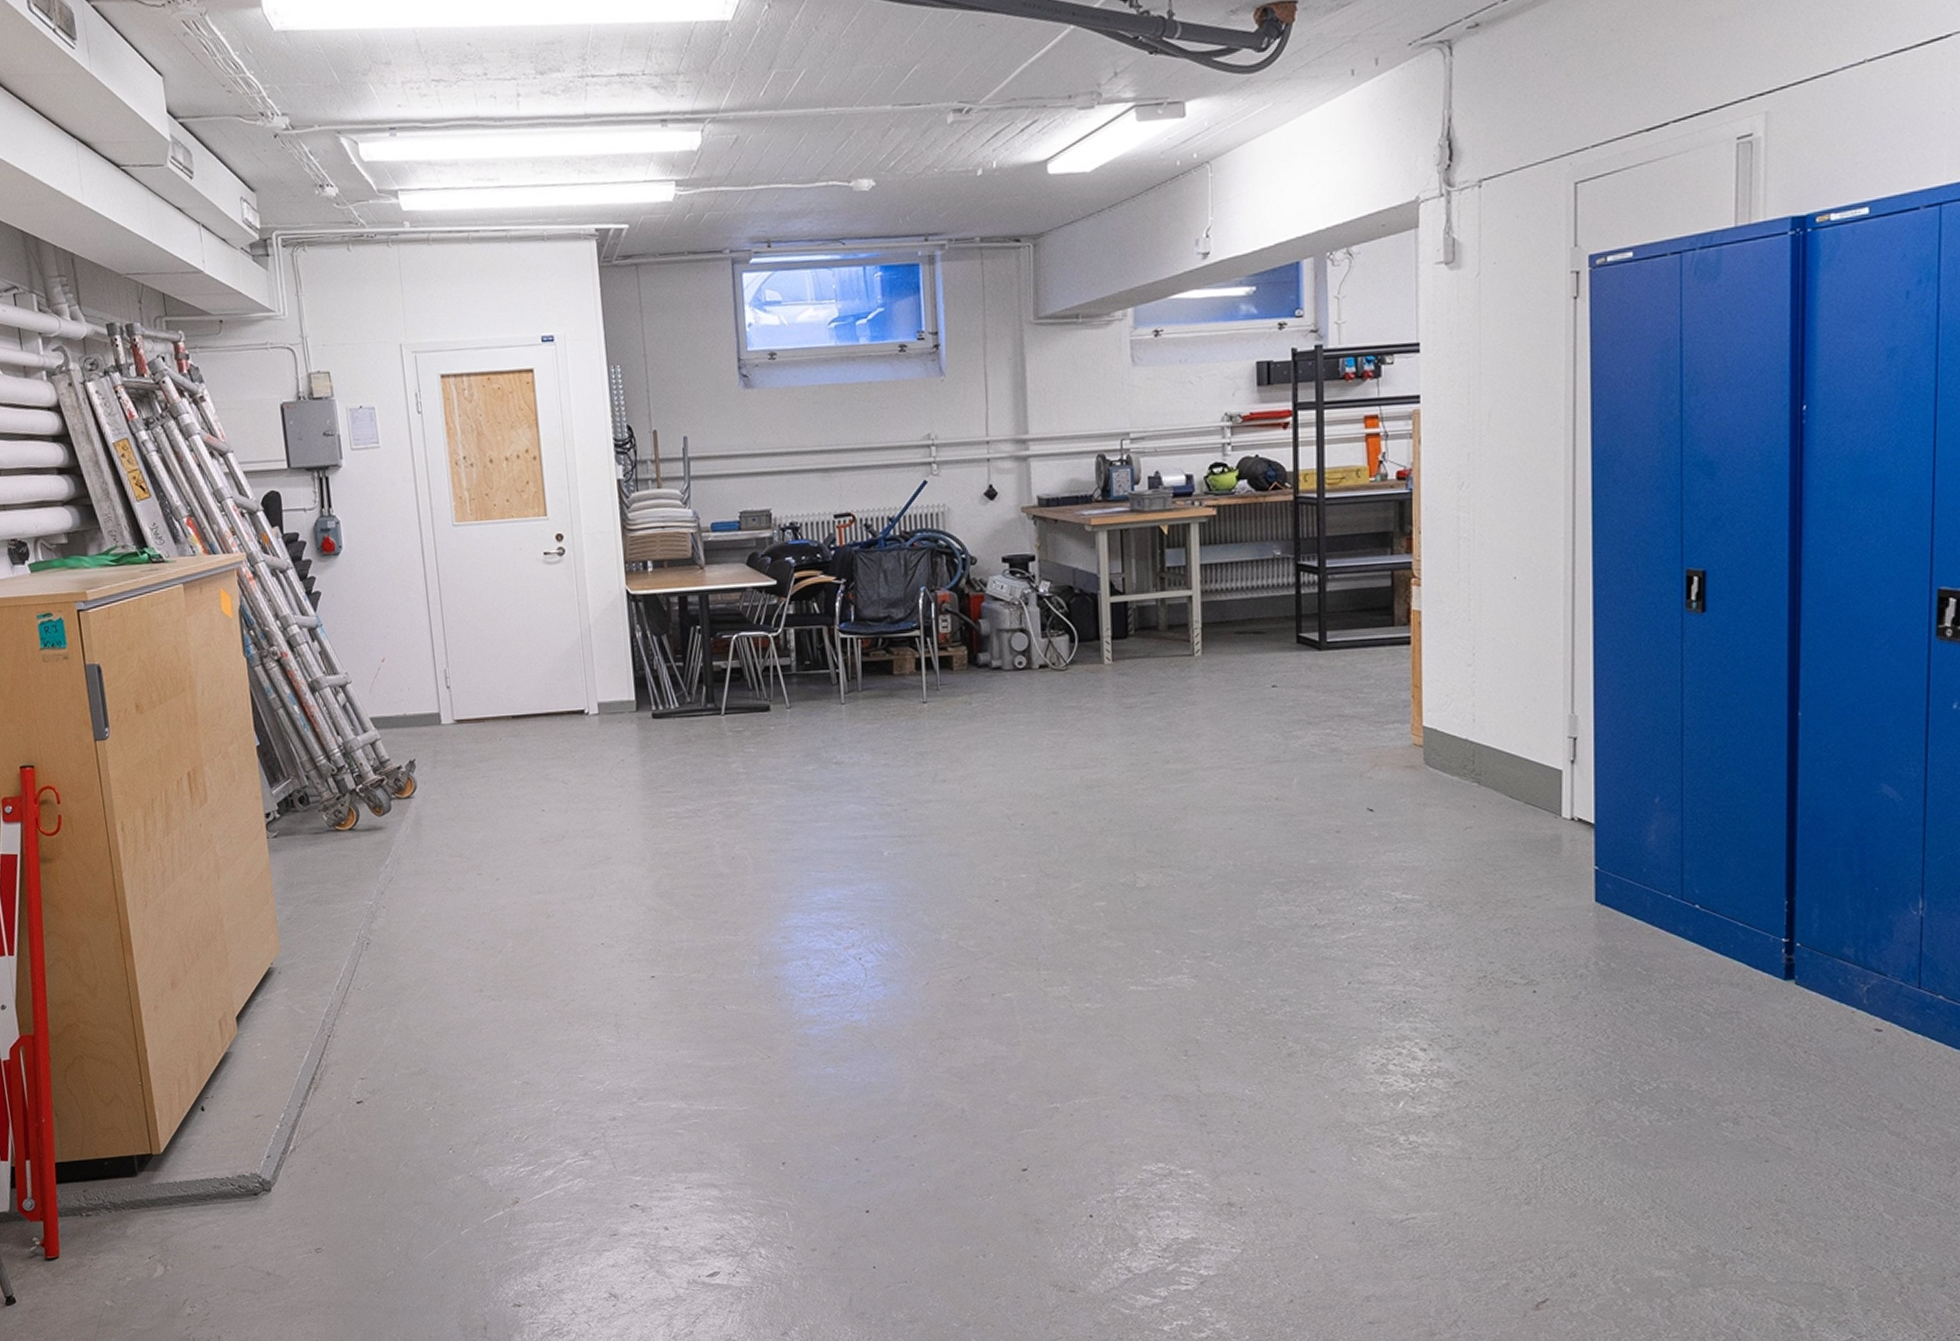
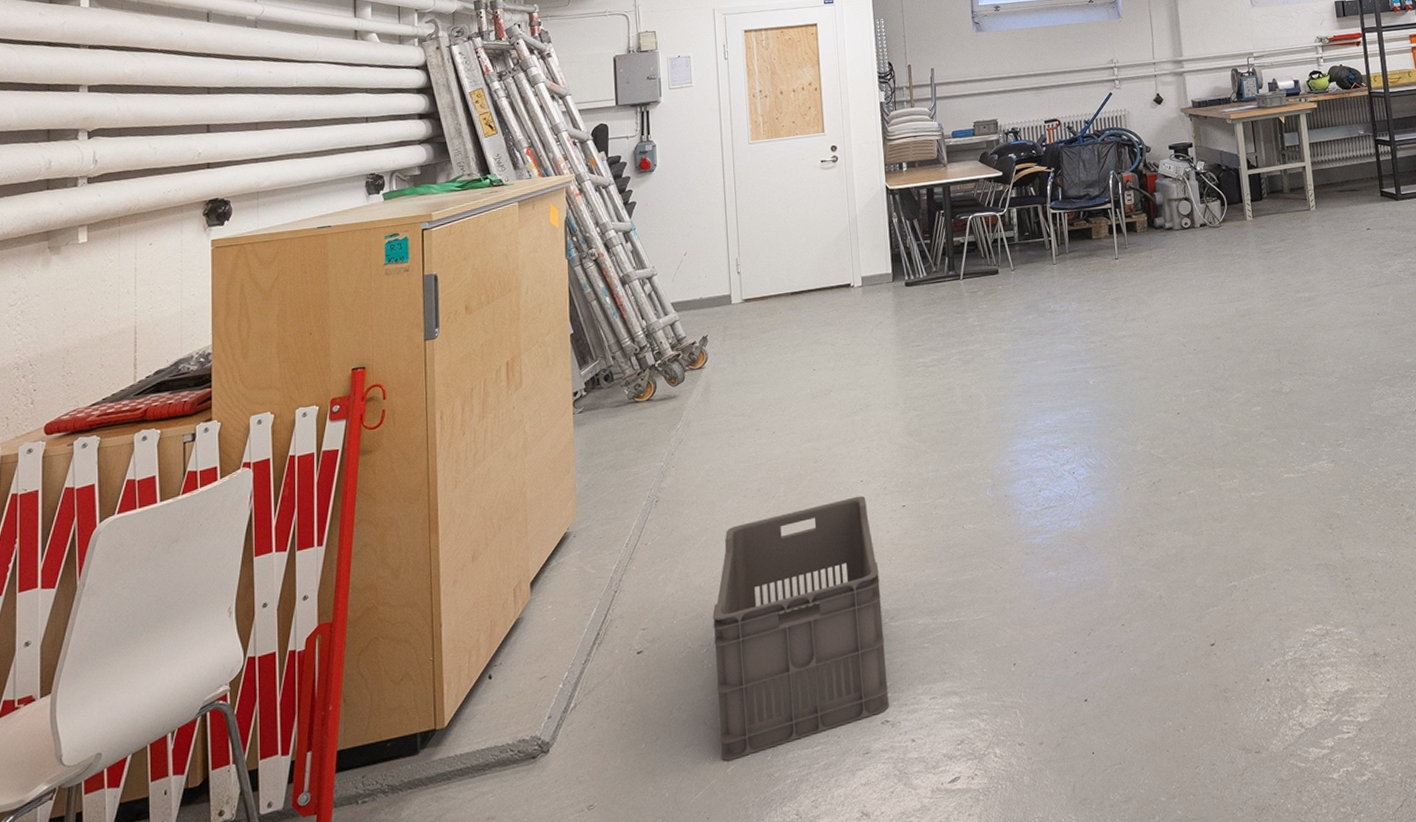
plastic crate: none [437,960,639,1223] -> present [712,495,889,761]

